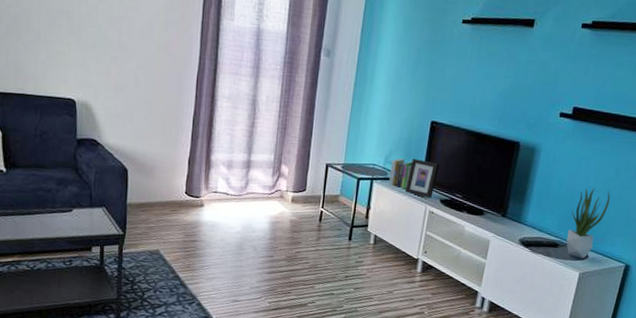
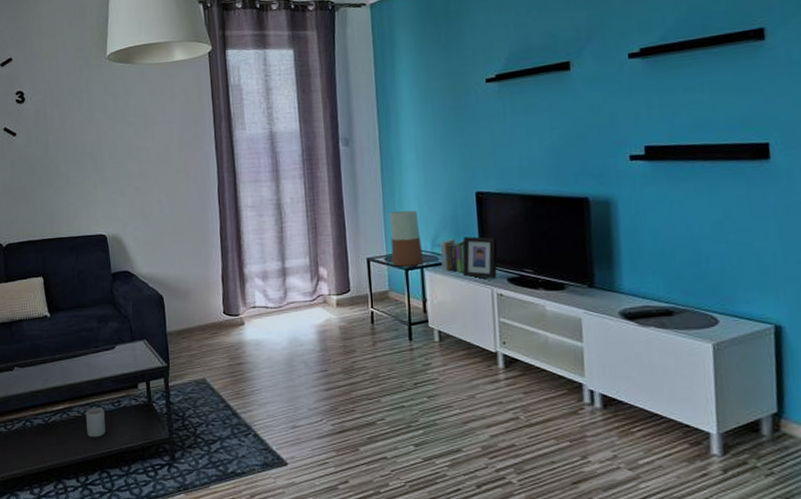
mug: none [35,264,55,291] -> present [86,408,106,438]
vase: none [347,125,378,178] -> present [389,210,423,268]
potted plant: present [566,188,611,259] -> none [678,236,728,325]

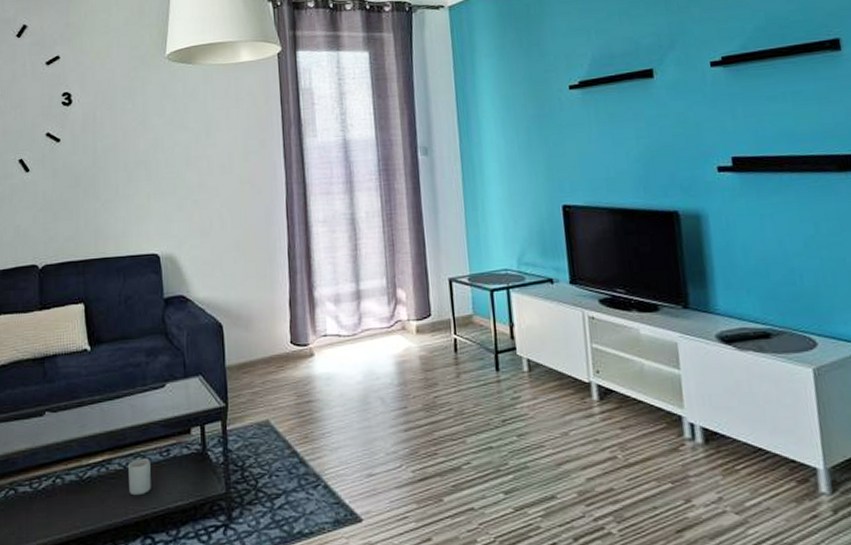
vase: present [389,210,423,268] -> none [472,225,509,289]
books: present [440,238,465,273] -> none [526,255,554,294]
picture frame: present [462,236,498,279] -> none [550,253,588,300]

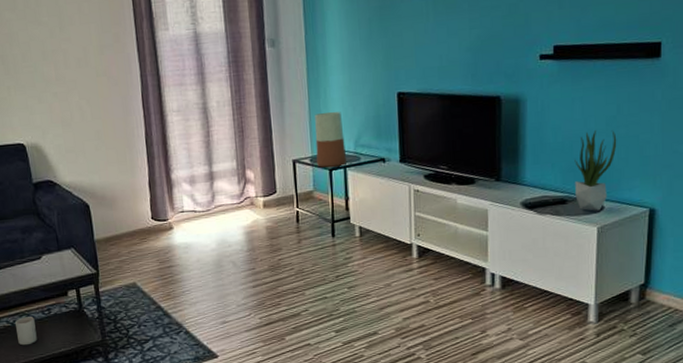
vase: none [472,225,509,289] -> present [315,111,346,168]
potted plant: none [773,252,821,348] -> present [574,130,617,211]

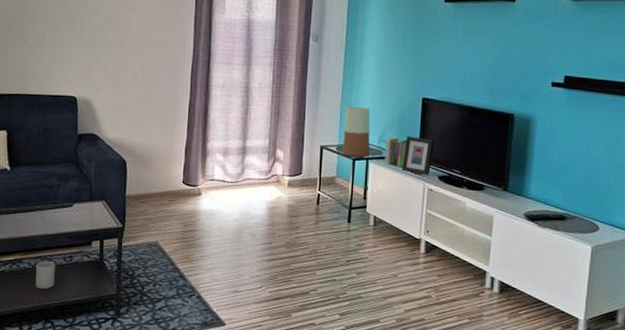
books: none [362,138,386,172] -> present [384,136,408,168]
picture frame: none [383,136,416,176] -> present [401,136,434,175]
potted plant: present [574,130,617,211] -> none [574,156,615,231]

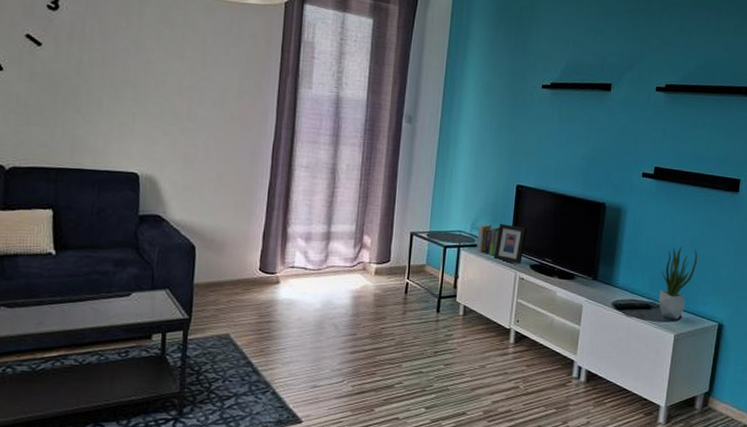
mug: present [36,261,55,290] -> none [83,357,108,389]
vase: present [342,106,371,158] -> none [433,191,463,246]
potted plant: none [574,156,615,231] -> present [659,247,698,320]

